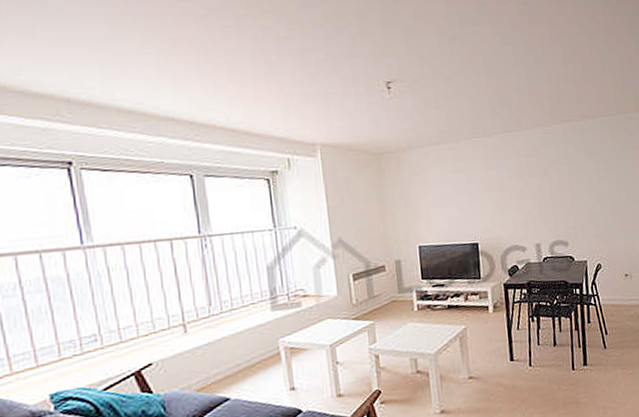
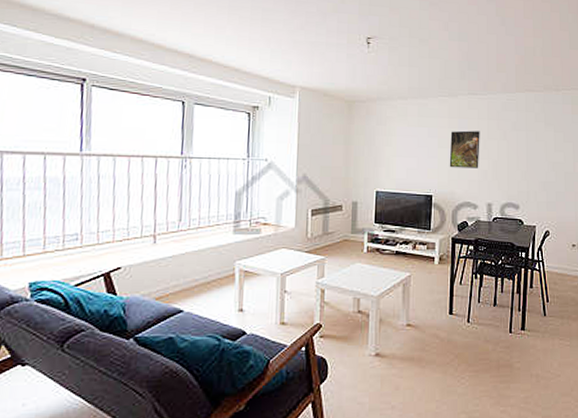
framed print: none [489,170,523,212] -> present [449,130,480,168]

